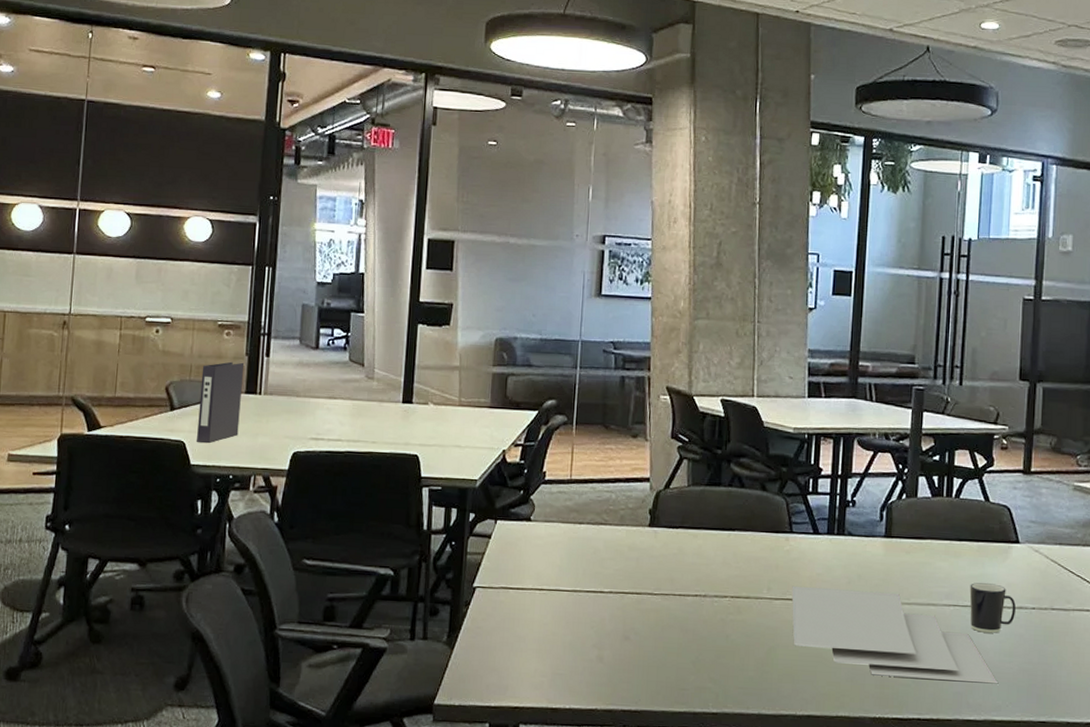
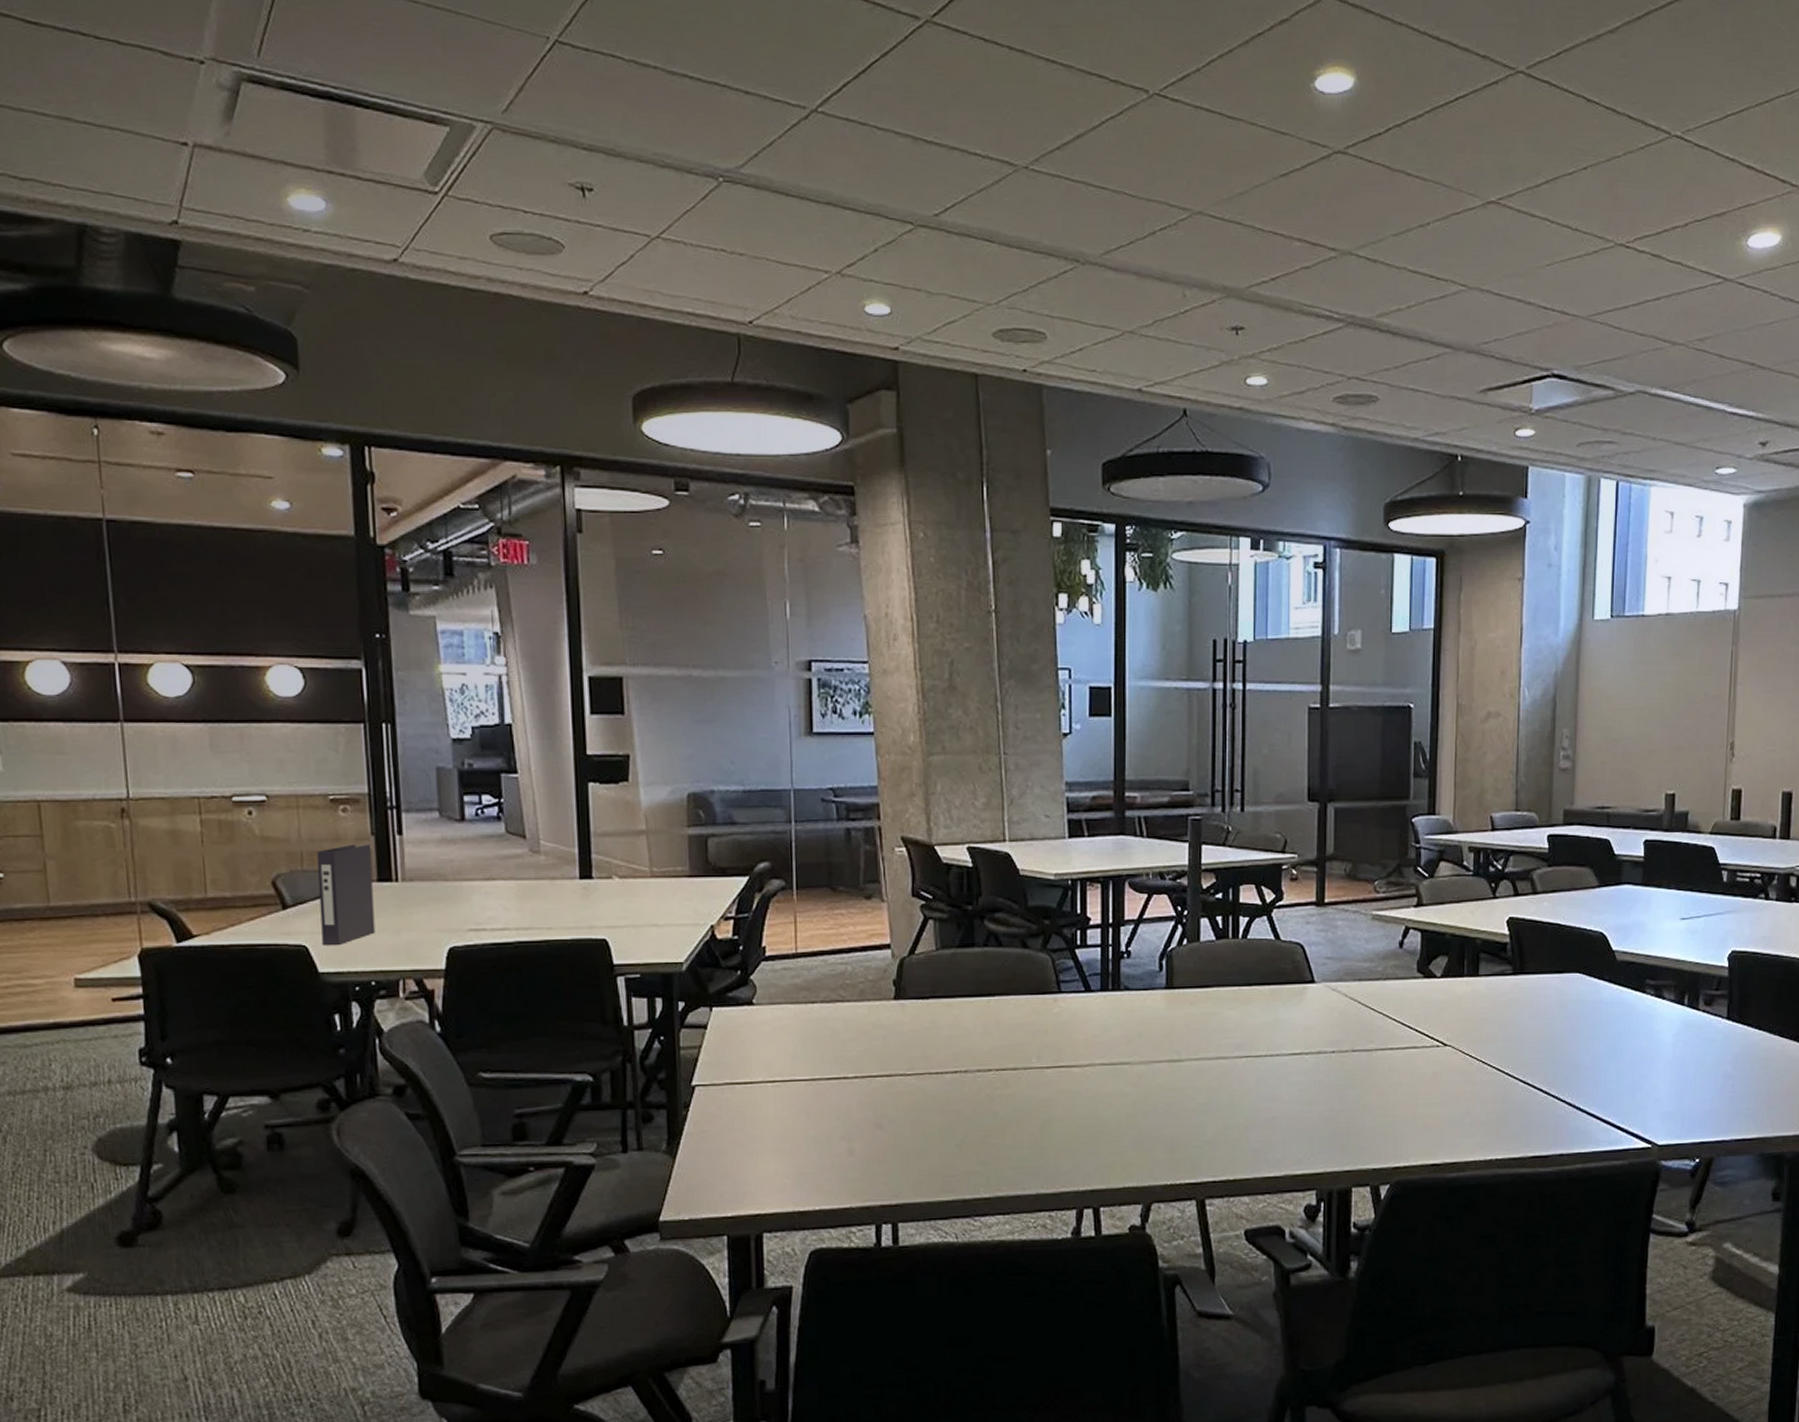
papers: present [791,585,999,684] -> none [1065,1049,1299,1140]
mug: present [969,583,1017,633] -> none [1263,1029,1315,1083]

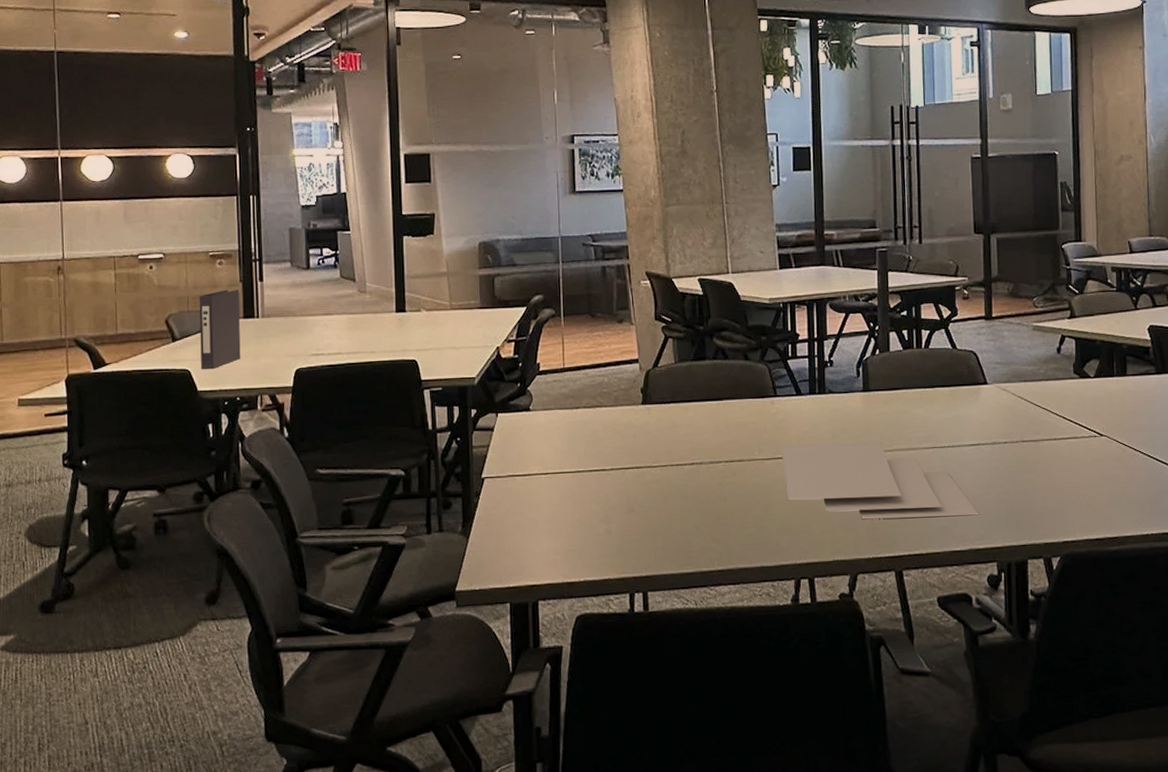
papers: none [1065,1049,1299,1140] -> present [781,441,980,520]

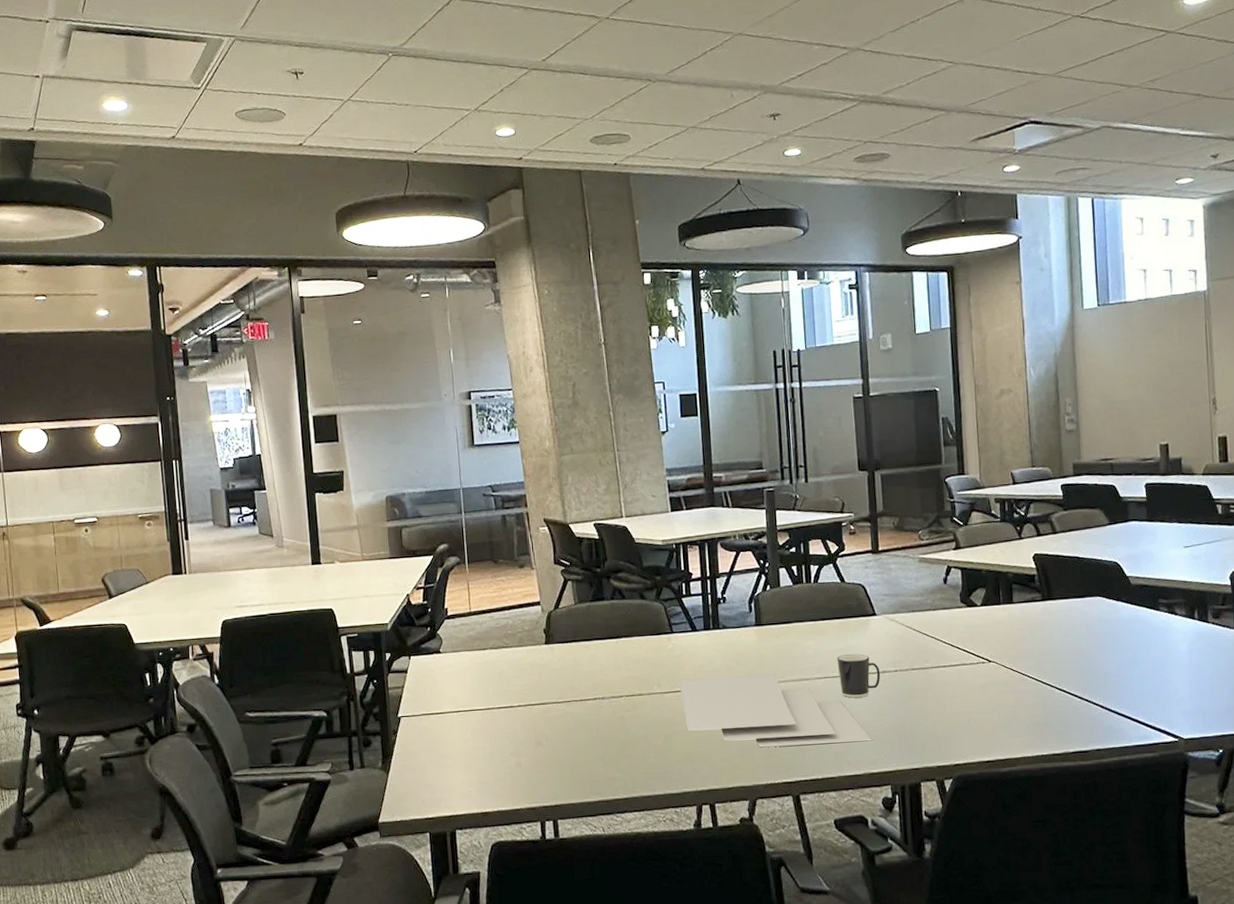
binder: present [199,289,241,370] -> none [131,548,172,623]
mug: none [945,424,990,470] -> present [837,654,881,698]

